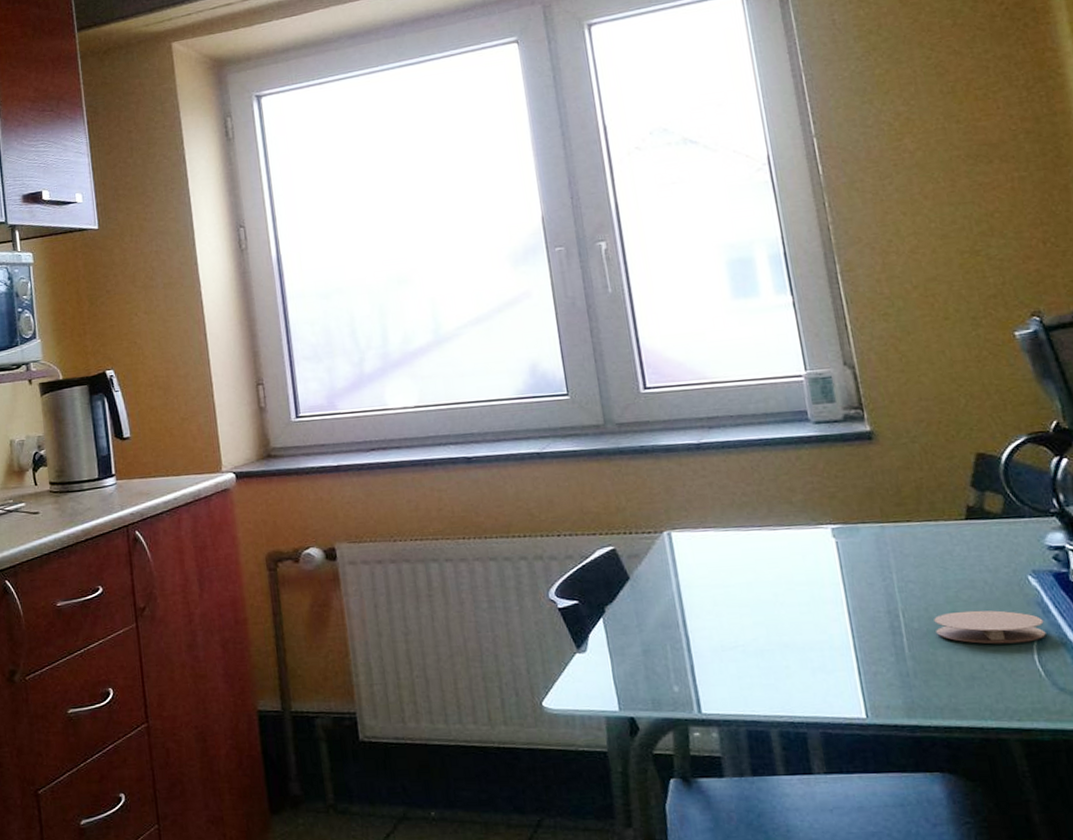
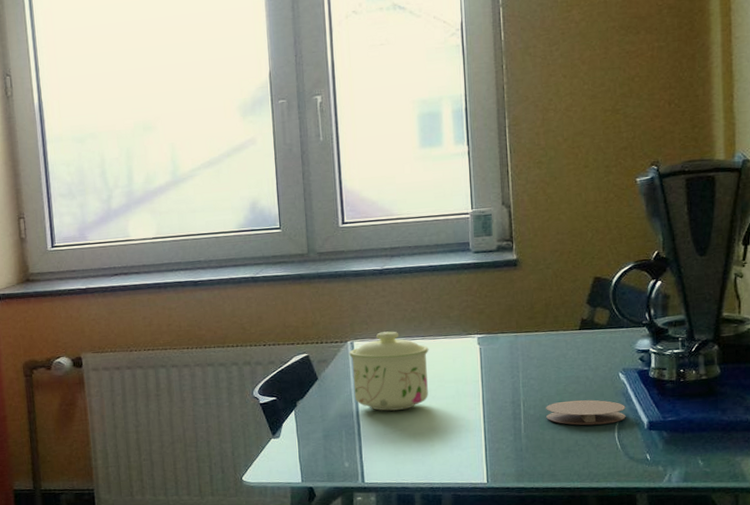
sugar bowl: none [666,519,775,621] -> present [349,331,429,411]

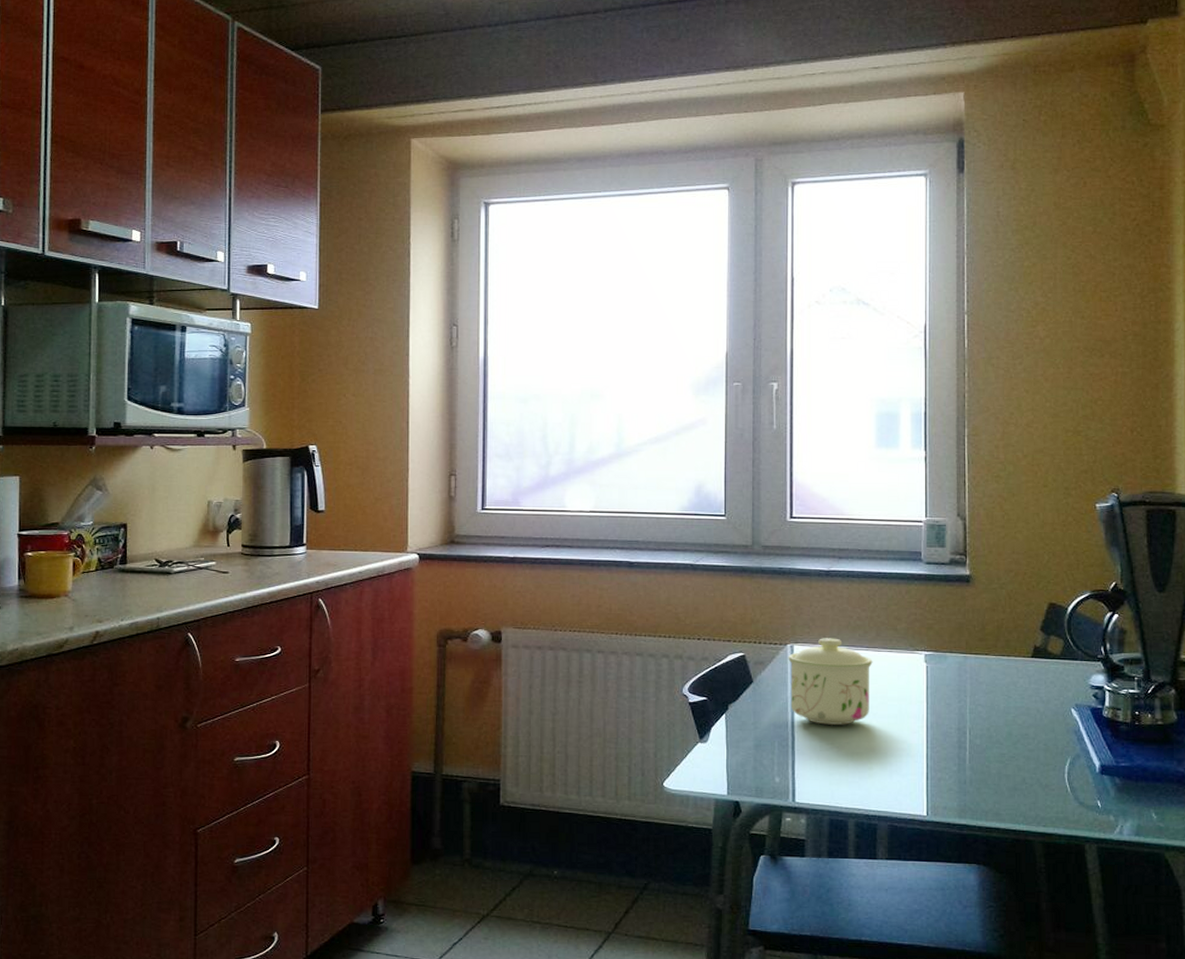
coaster: present [546,399,626,425] -> none [993,733,1077,763]

